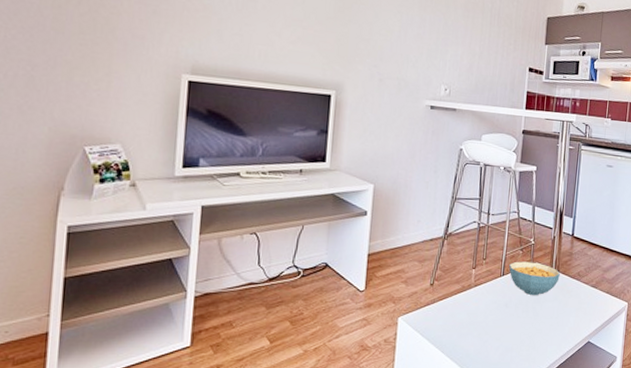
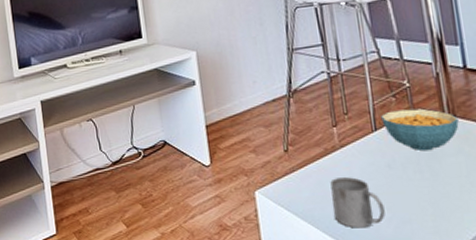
mug: none [458,311,496,354] -> present [330,177,385,228]

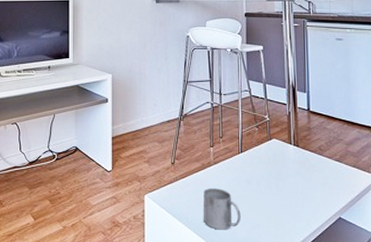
cereal bowl: present [381,109,459,151] -> none [246,138,300,172]

